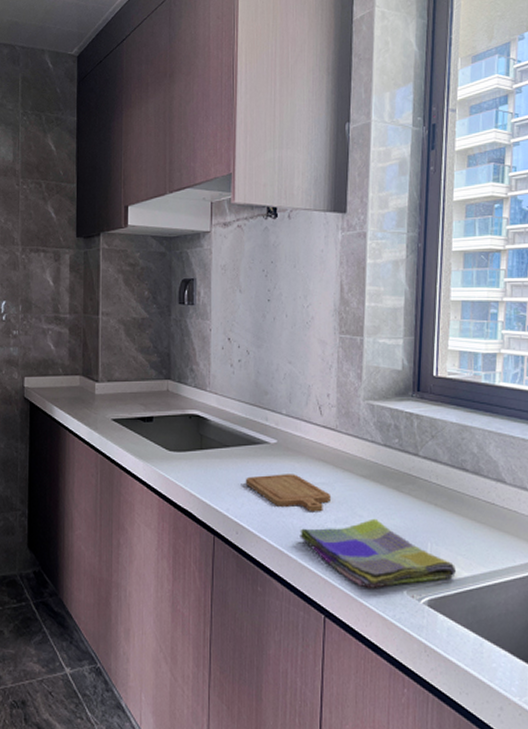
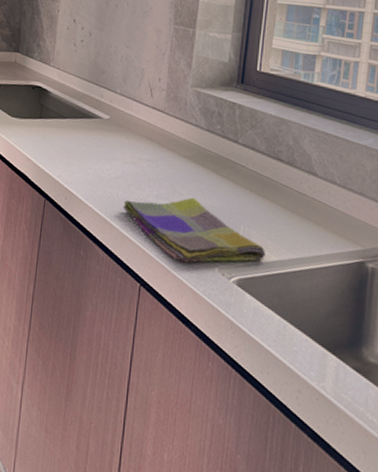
chopping board: present [245,474,332,512] -> none [77,147,155,187]

